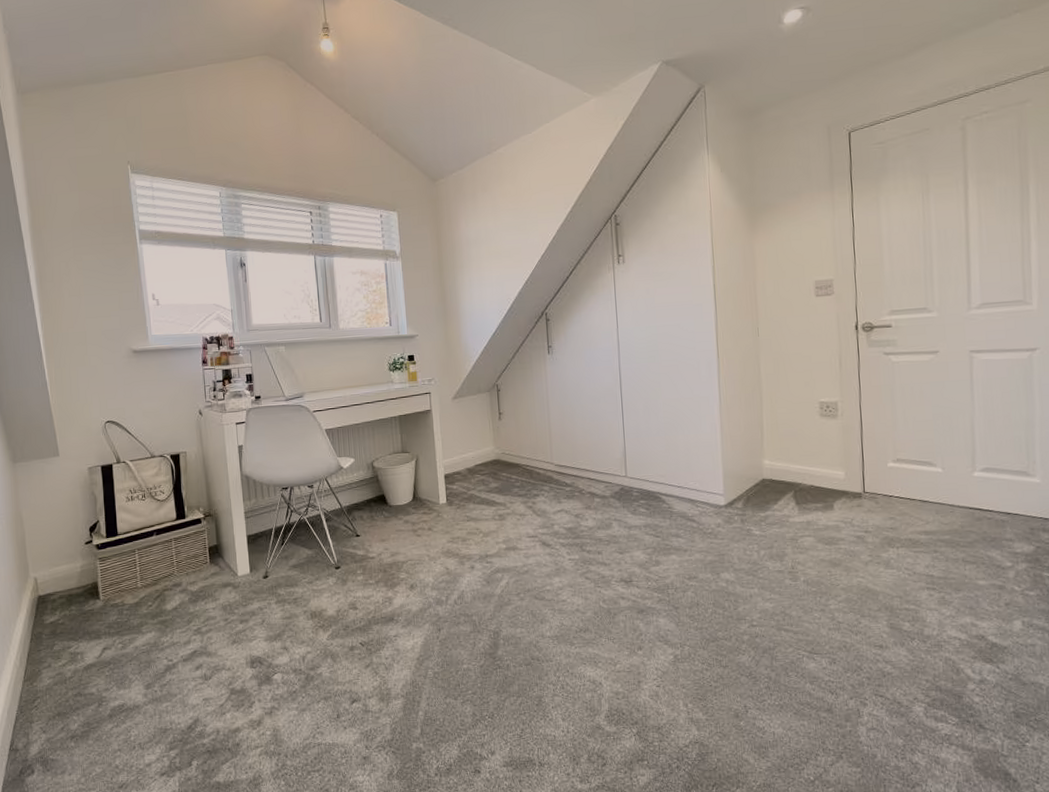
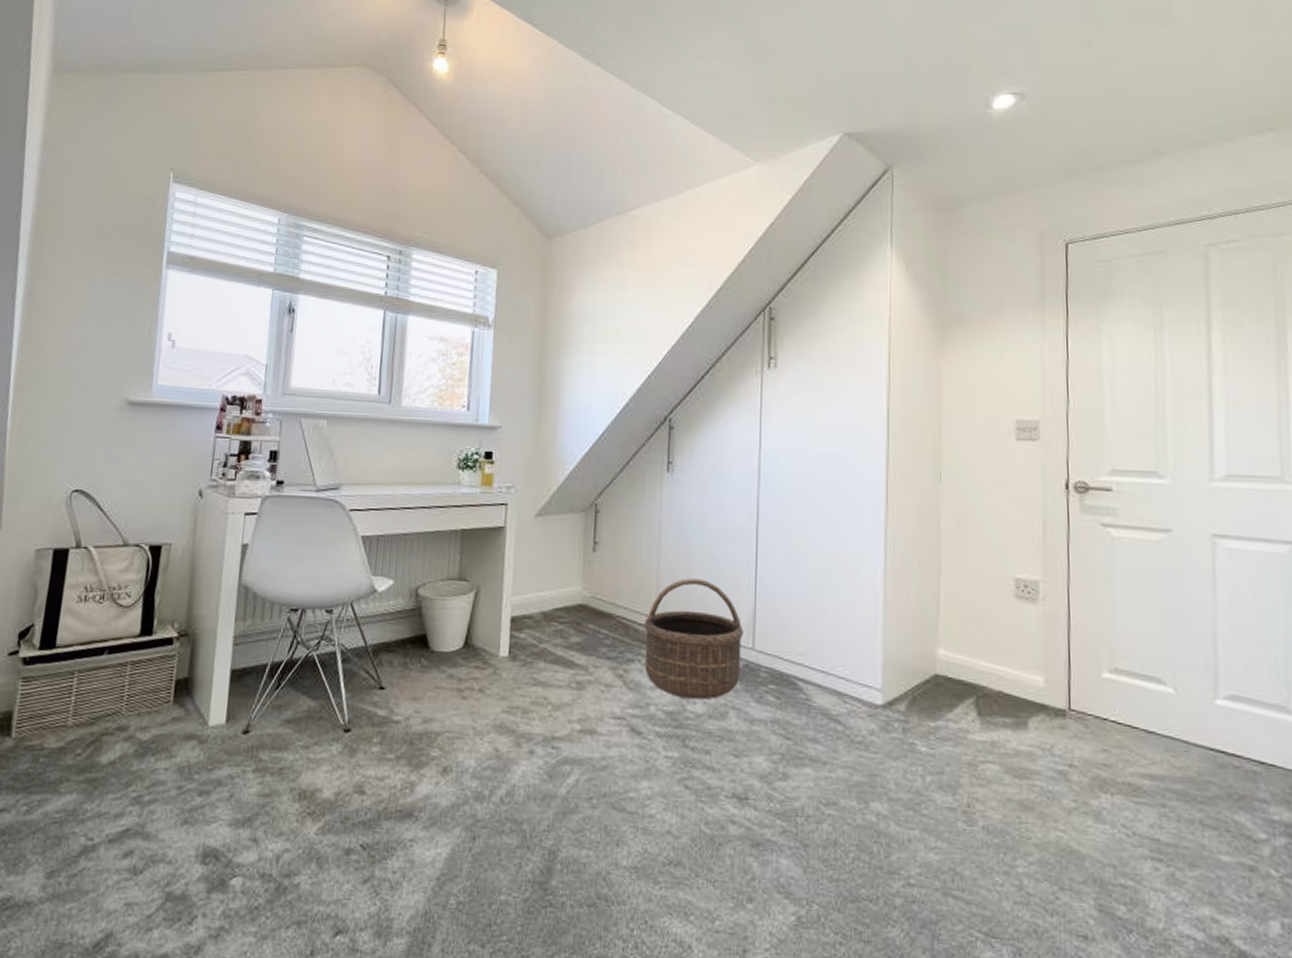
basket: none [543,431,619,518] -> present [644,578,743,700]

